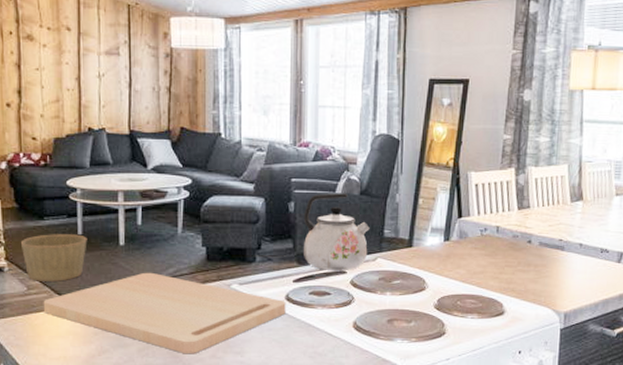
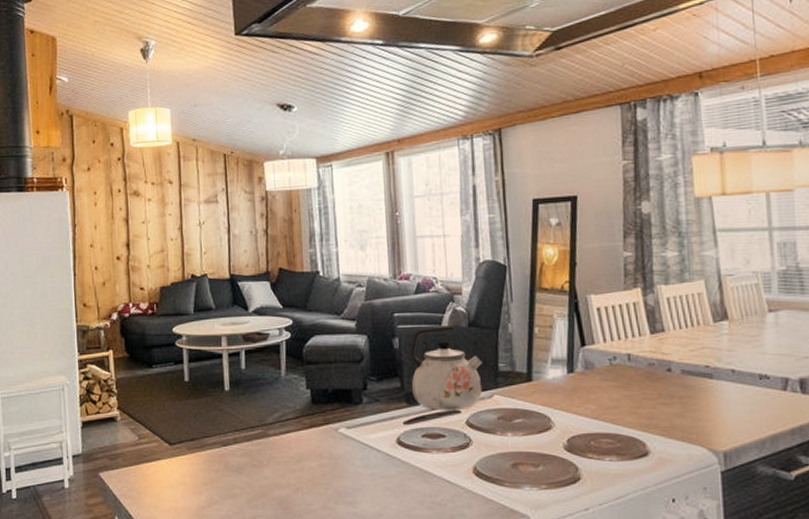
basket: present [21,234,87,282] -> none [132,381,194,430]
cutting board: present [43,272,286,354] -> none [153,417,398,505]

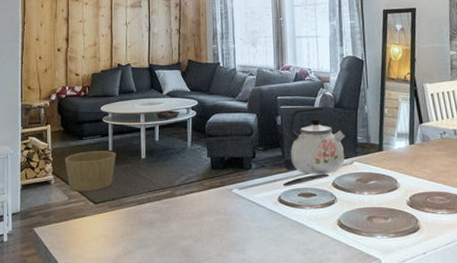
basket: none [132,381,194,430] -> present [65,151,116,192]

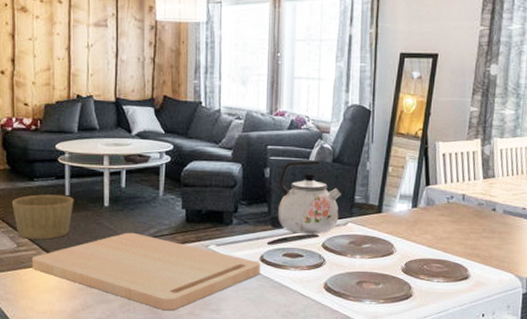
cutting board: none [80,181,279,253] -> present [31,232,260,311]

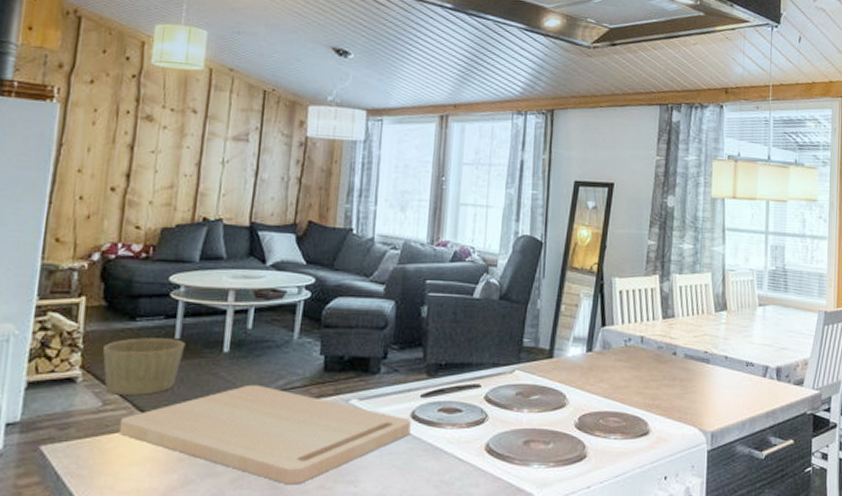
kettle: present [277,160,341,234] -> none [433,297,508,384]

